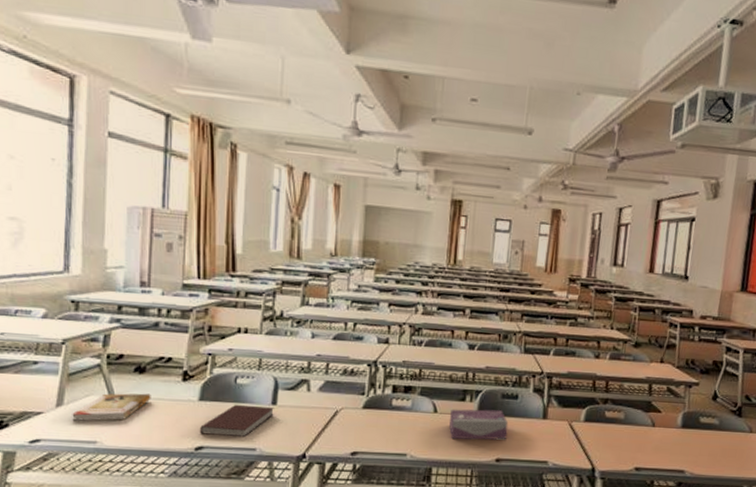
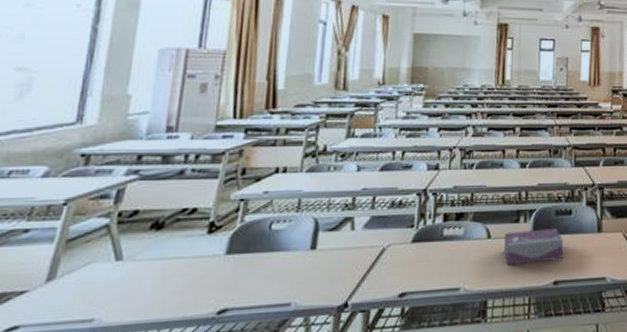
book: present [72,393,151,421] -> none [65,253,169,296]
notebook: present [200,404,274,438] -> none [225,252,313,294]

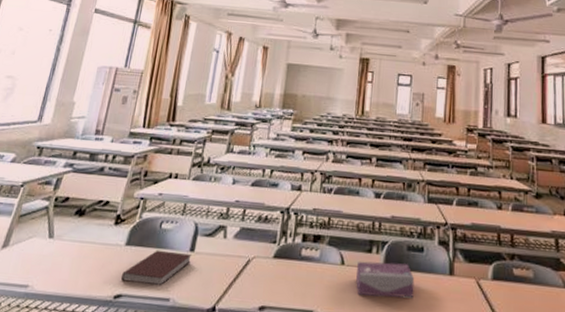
notebook: none [225,252,313,294] -> present [121,250,192,286]

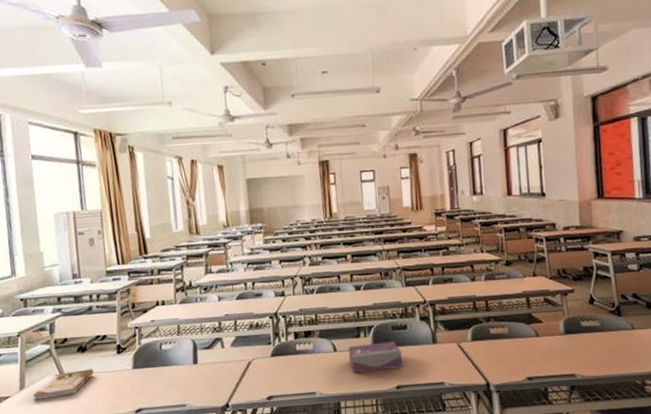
book: none [12,236,85,264] -> present [33,368,94,400]
notebook: present [121,250,192,286] -> none [137,366,197,398]

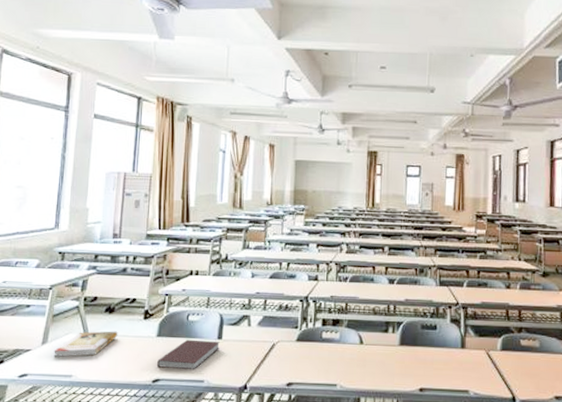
notebook: none [137,366,197,398] -> present [157,339,220,370]
tissue box: present [349,341,403,374] -> none [375,340,429,370]

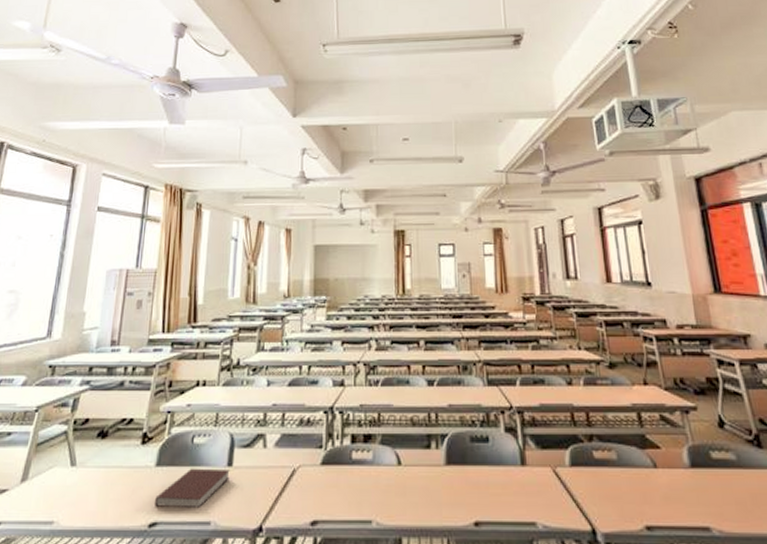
book: present [54,331,118,357] -> none [34,461,111,498]

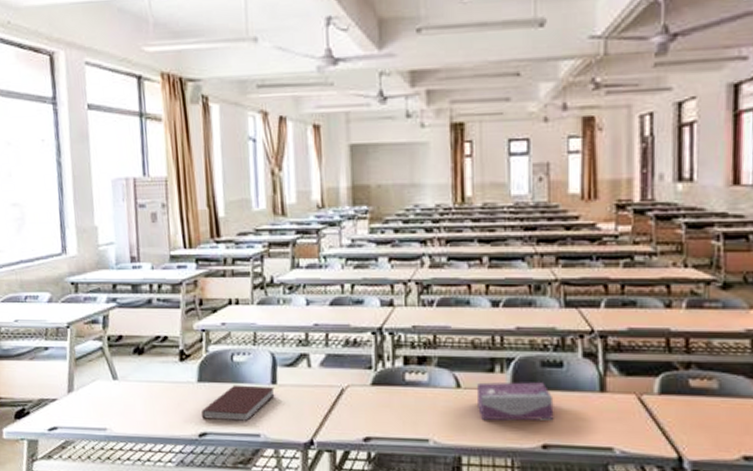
tissue box: none [416,457,483,499] -> present [477,382,554,421]

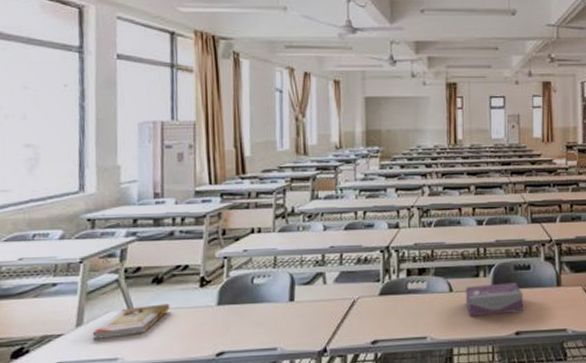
book: none [82,376,152,407] -> present [92,303,170,339]
notebook: present [201,384,275,422] -> none [220,304,292,339]

